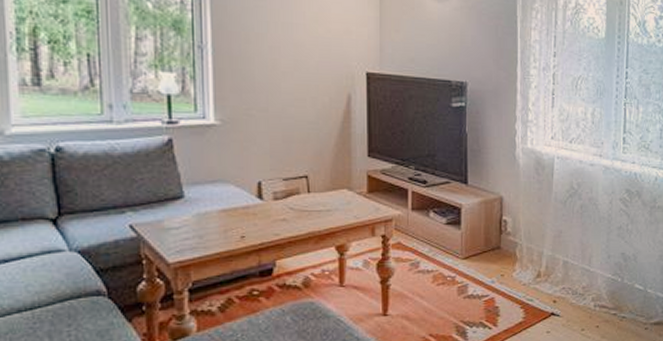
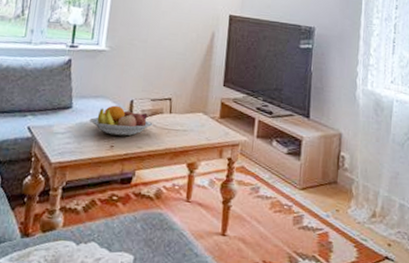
fruit bowl: none [208,190,289,224] -> present [89,105,153,136]

